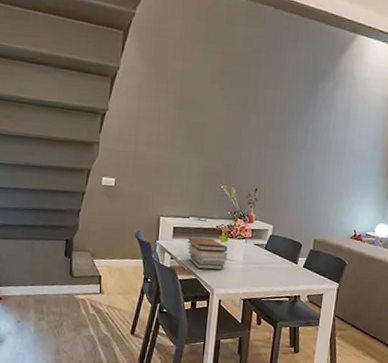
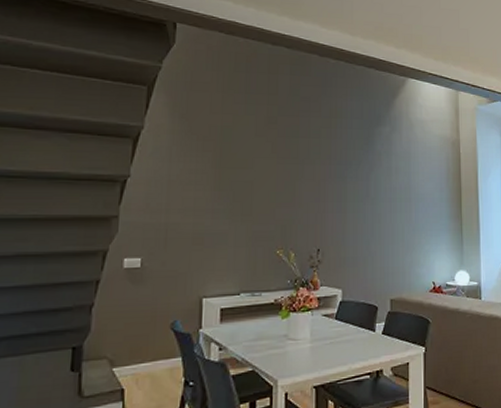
book stack: present [187,237,228,270] -> none [239,316,291,357]

